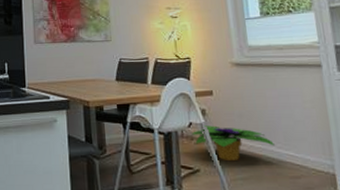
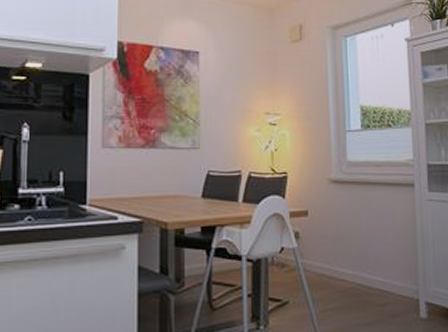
potted plant: present [191,125,275,160] -> none [282,250,365,290]

